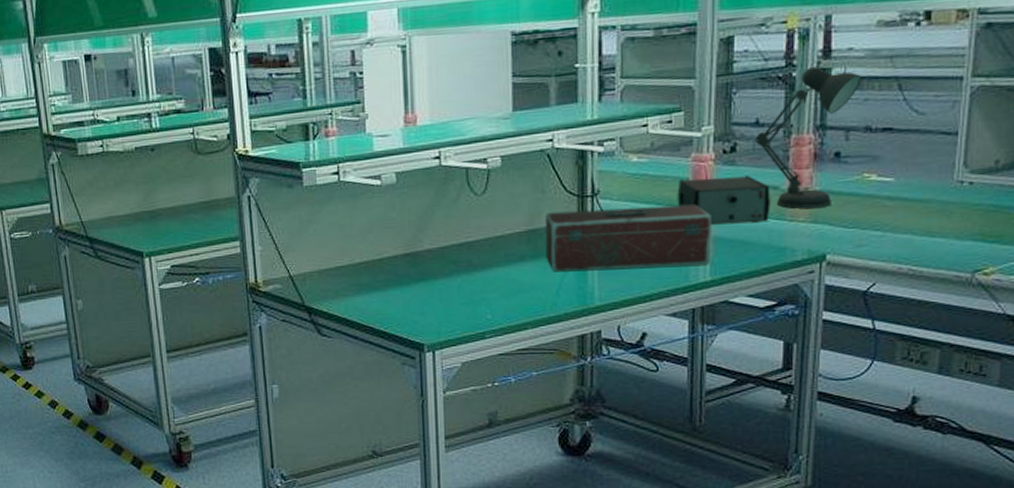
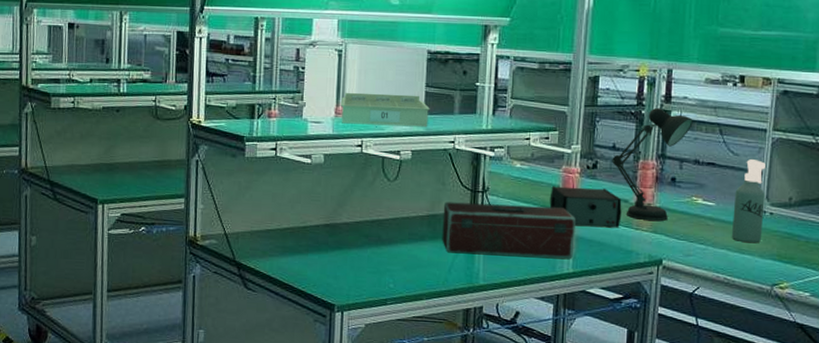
organizer tray: none [409,88,520,134] -> present [340,92,430,128]
spray bottle: none [916,117,962,223] -> present [731,159,766,243]

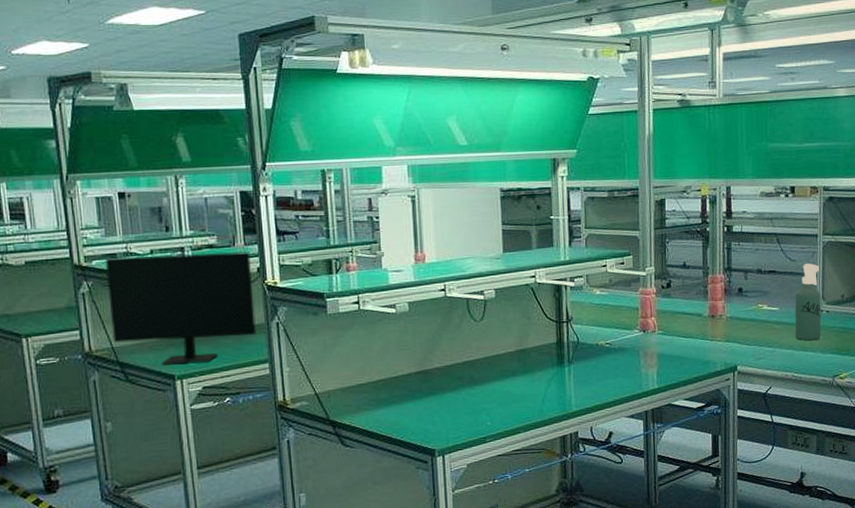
monitor: none [47,82,180,191] -> present [105,251,257,366]
organizer tray: present [340,92,430,128] -> none [419,234,508,270]
toolbox: present [442,202,575,260] -> none [531,328,657,385]
power supply: present [549,186,622,228] -> none [630,305,697,343]
desk lamp: present [612,107,693,222] -> none [684,223,753,332]

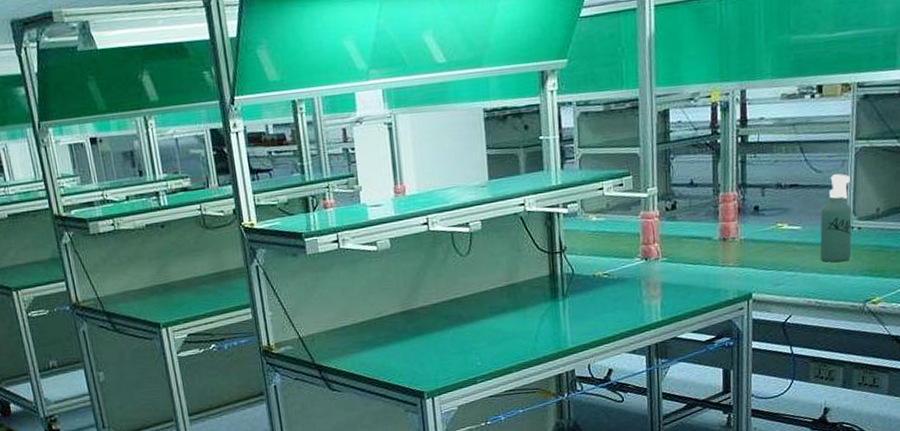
monitor: present [105,251,257,366] -> none [83,193,237,314]

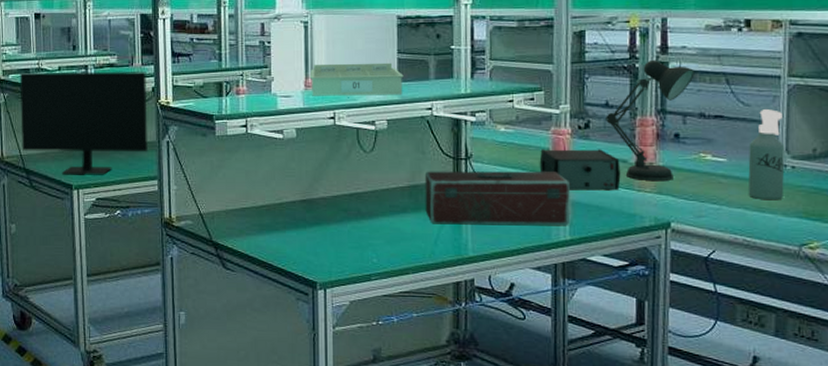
monitor: none [83,193,237,314] -> present [19,71,149,175]
organizer tray: none [398,159,495,203] -> present [309,62,404,96]
toolbox: none [521,256,661,321] -> present [424,171,570,226]
power supply: none [630,229,707,272] -> present [539,149,621,191]
desk lamp: none [691,133,772,256] -> present [606,59,695,182]

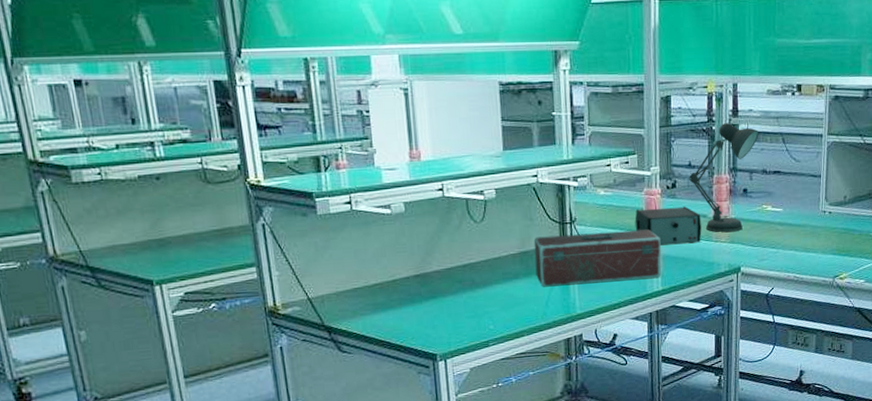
monitor: present [19,71,149,175] -> none [64,147,241,270]
organizer tray: present [309,62,404,96] -> none [413,130,509,168]
spray bottle: present [747,109,785,201] -> none [797,164,824,242]

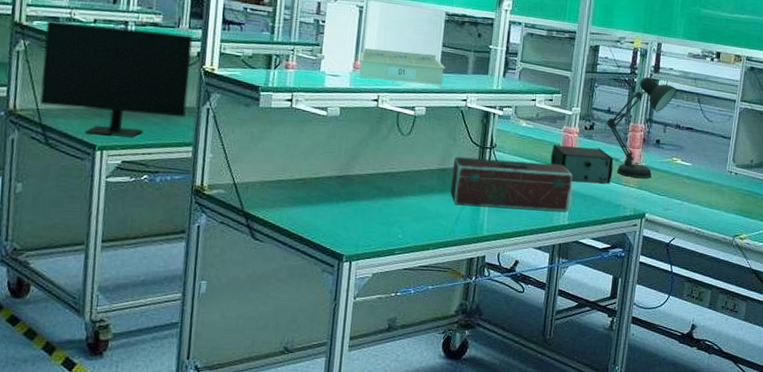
monitor: none [64,147,241,270] -> present [39,20,194,138]
organizer tray: none [413,130,509,168] -> present [358,47,445,86]

